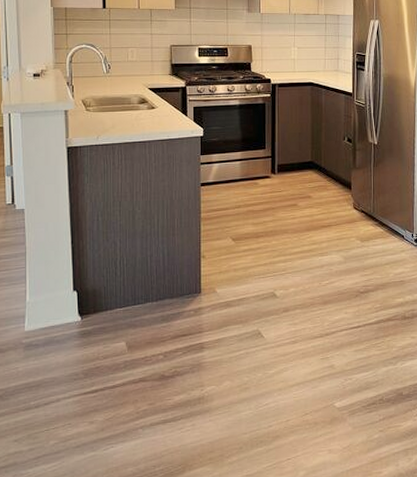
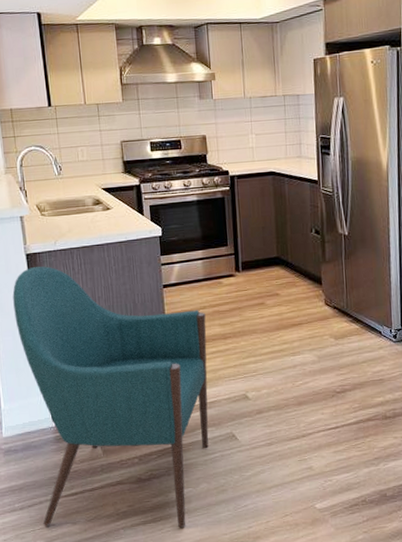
chair: none [49,159,240,427] -> present [12,266,209,528]

